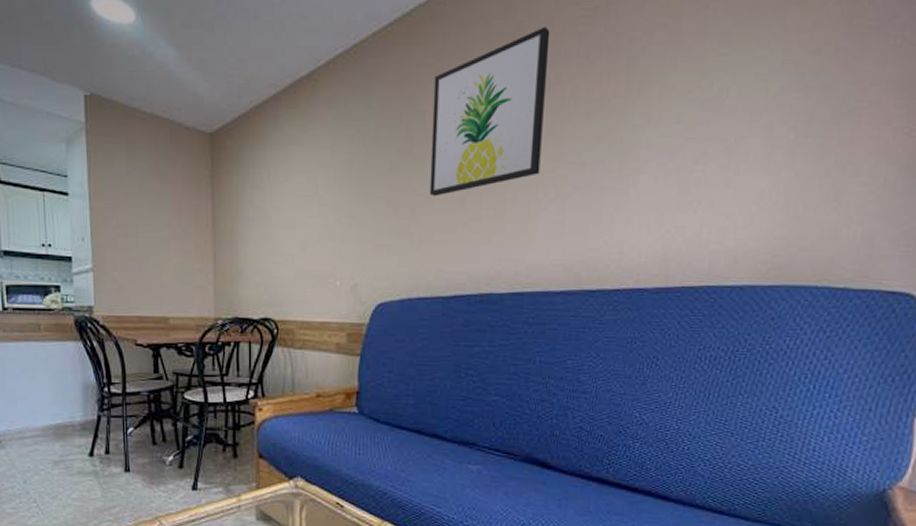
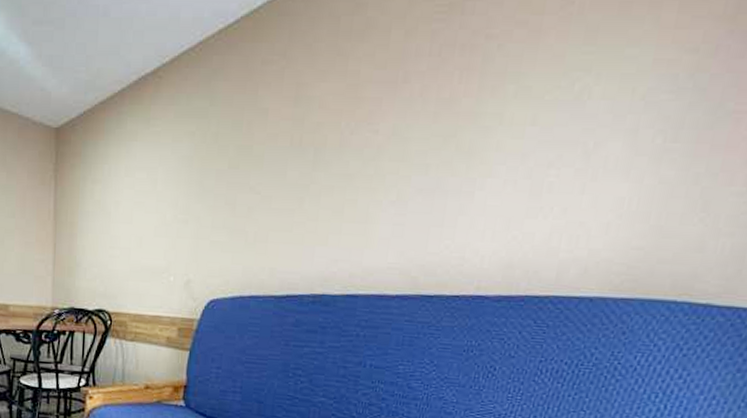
wall art: present [429,26,551,197] -> none [267,23,402,195]

